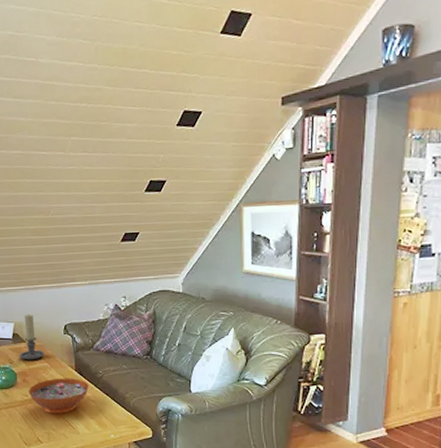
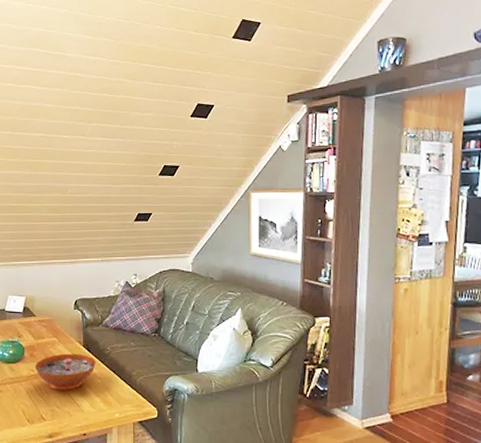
candle holder: present [19,314,45,360] -> none [28,288,54,335]

